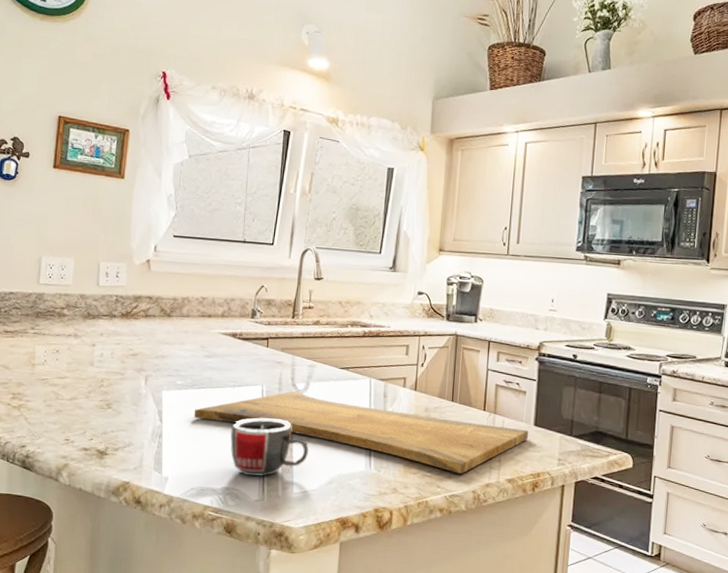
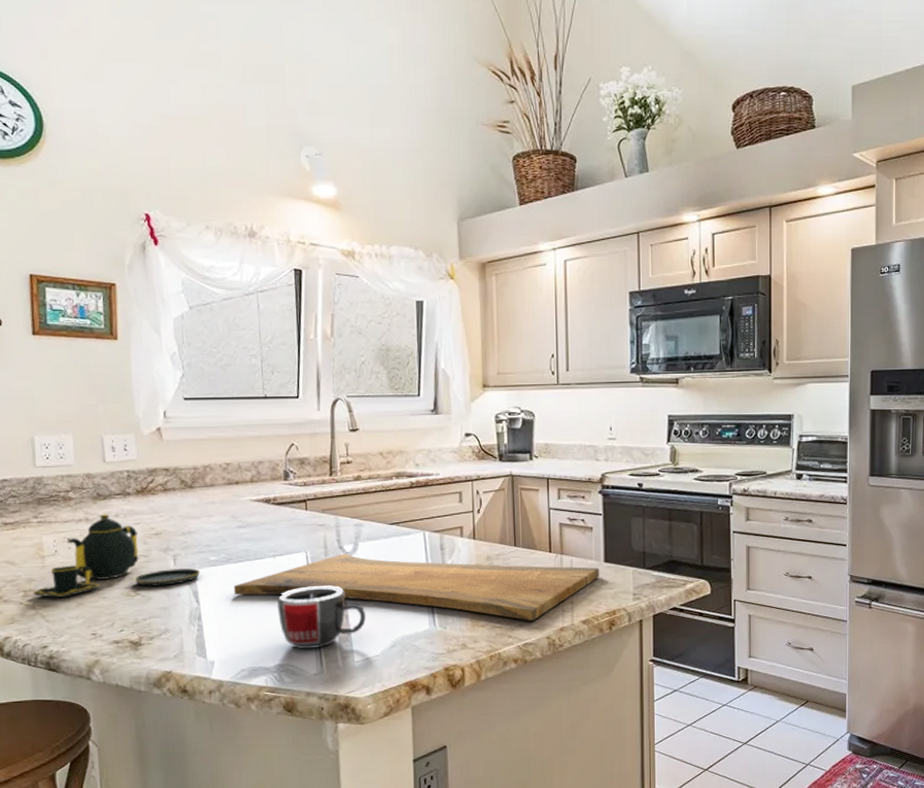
teapot: none [19,332,167,404] -> present [31,514,201,598]

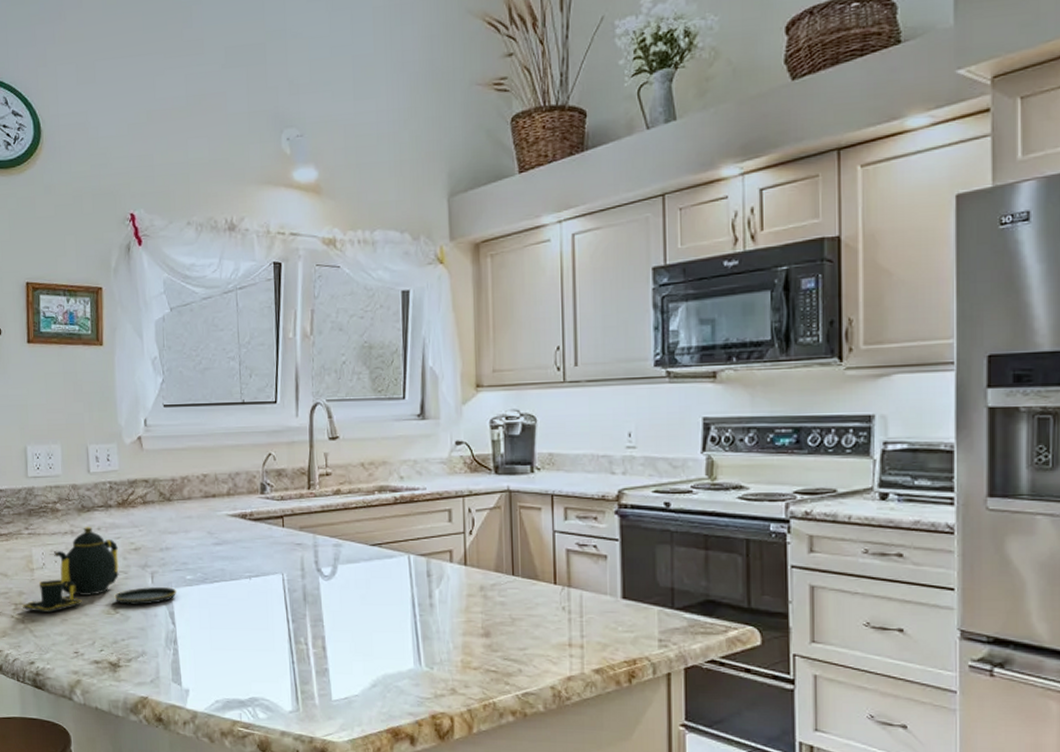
cutting board: present [233,553,599,621] -> none [208,577,615,666]
mug: present [277,586,367,650] -> none [253,612,345,683]

